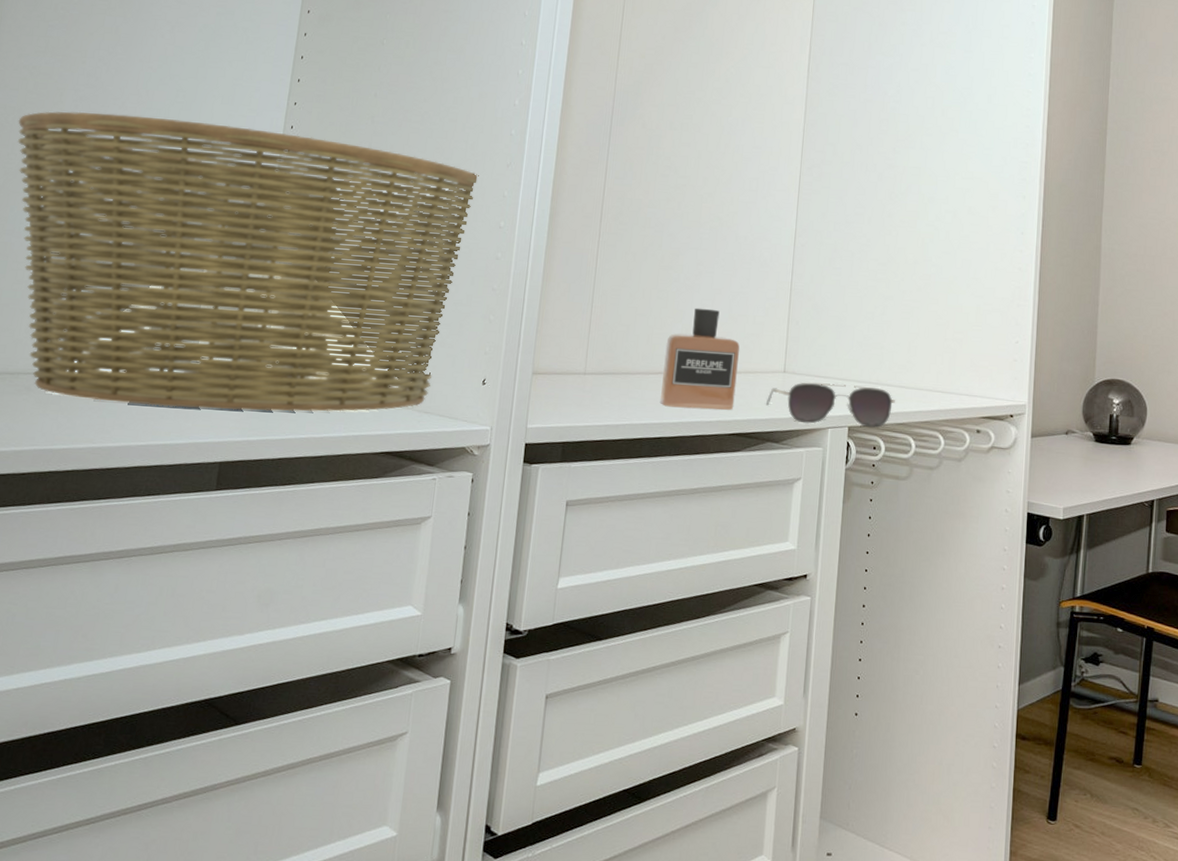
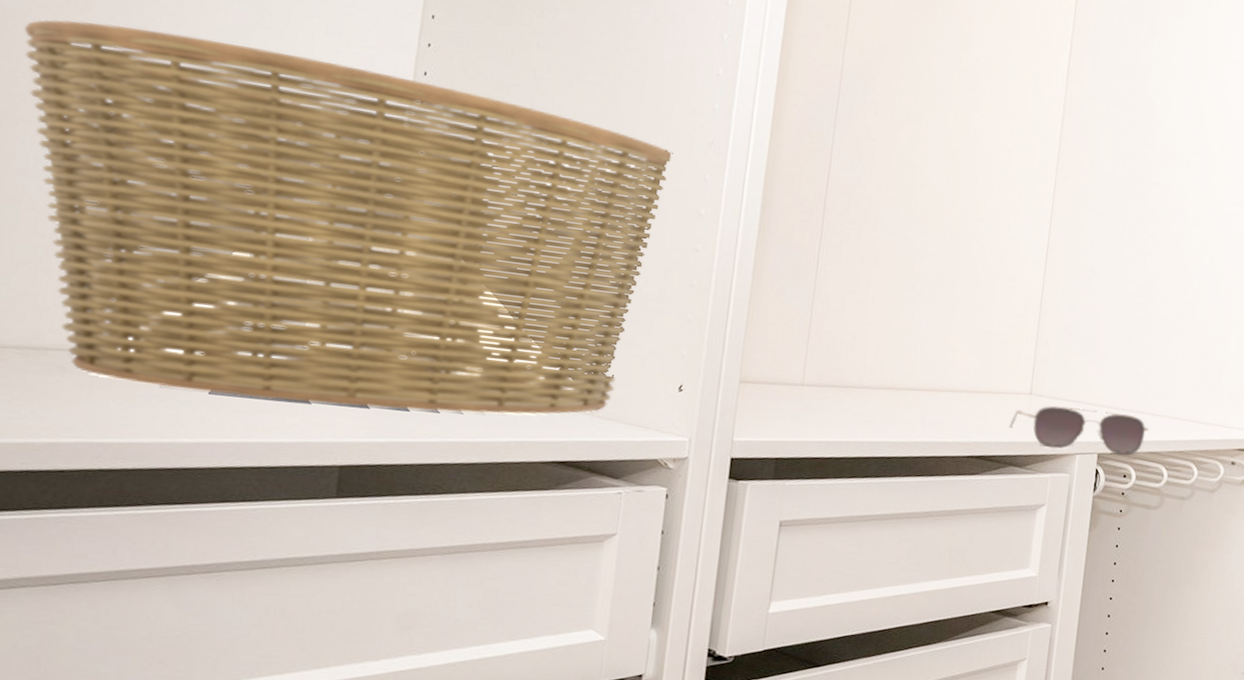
perfume: present [659,308,740,411] -> none [889,320,982,432]

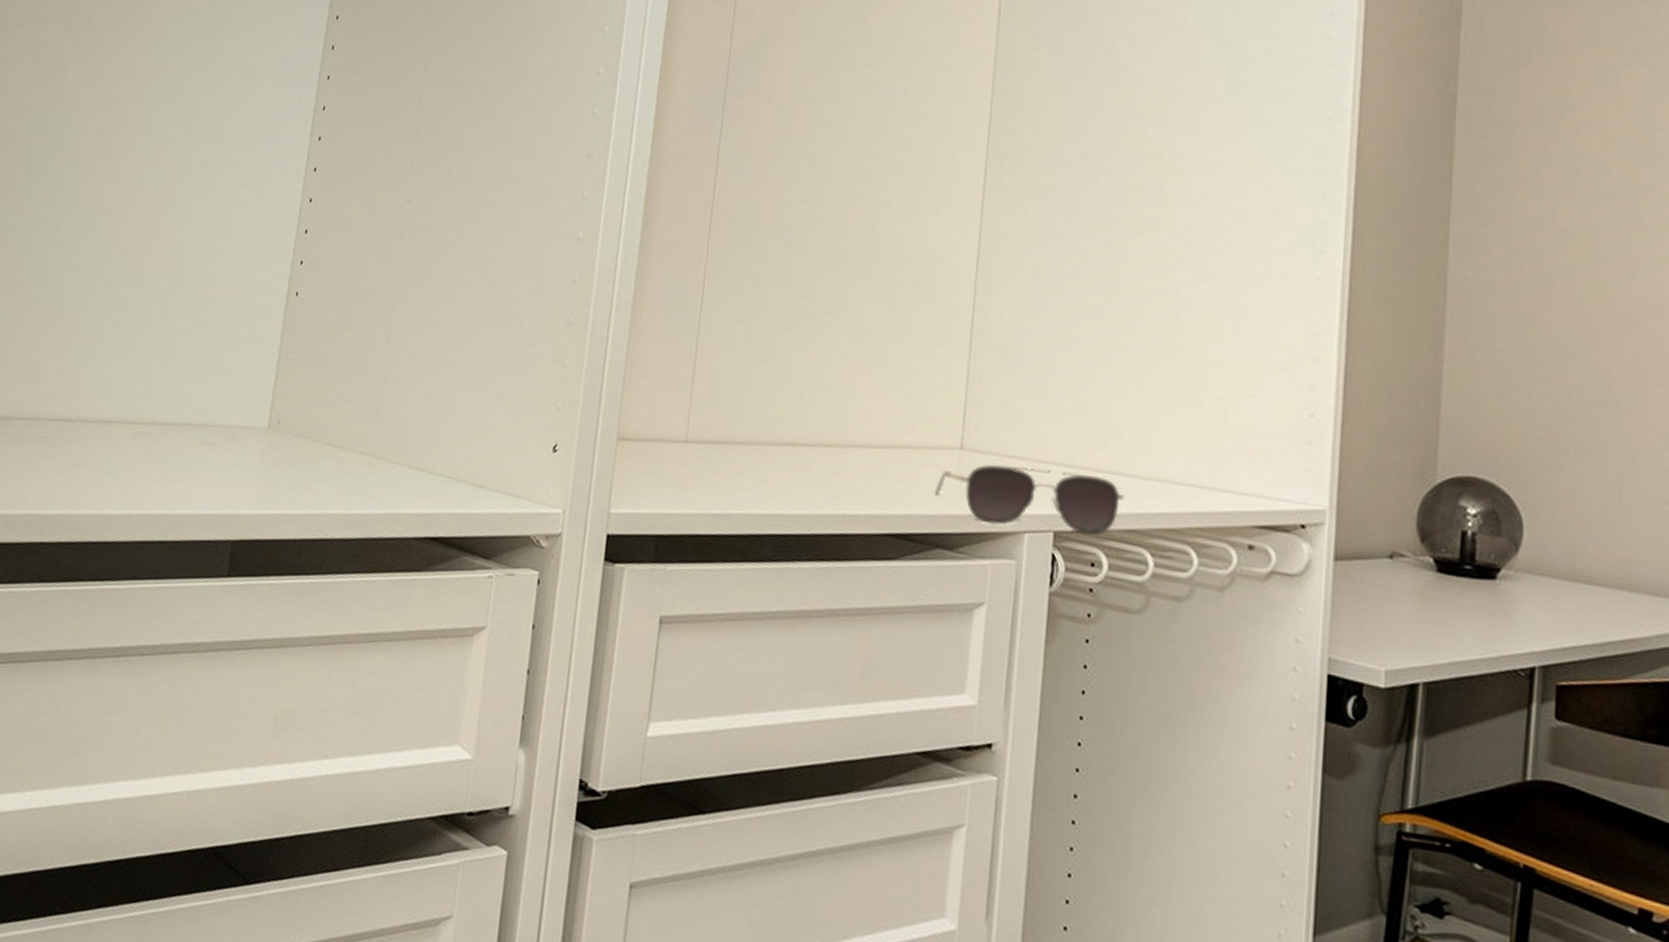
basket: present [24,19,674,415] -> none [15,92,552,482]

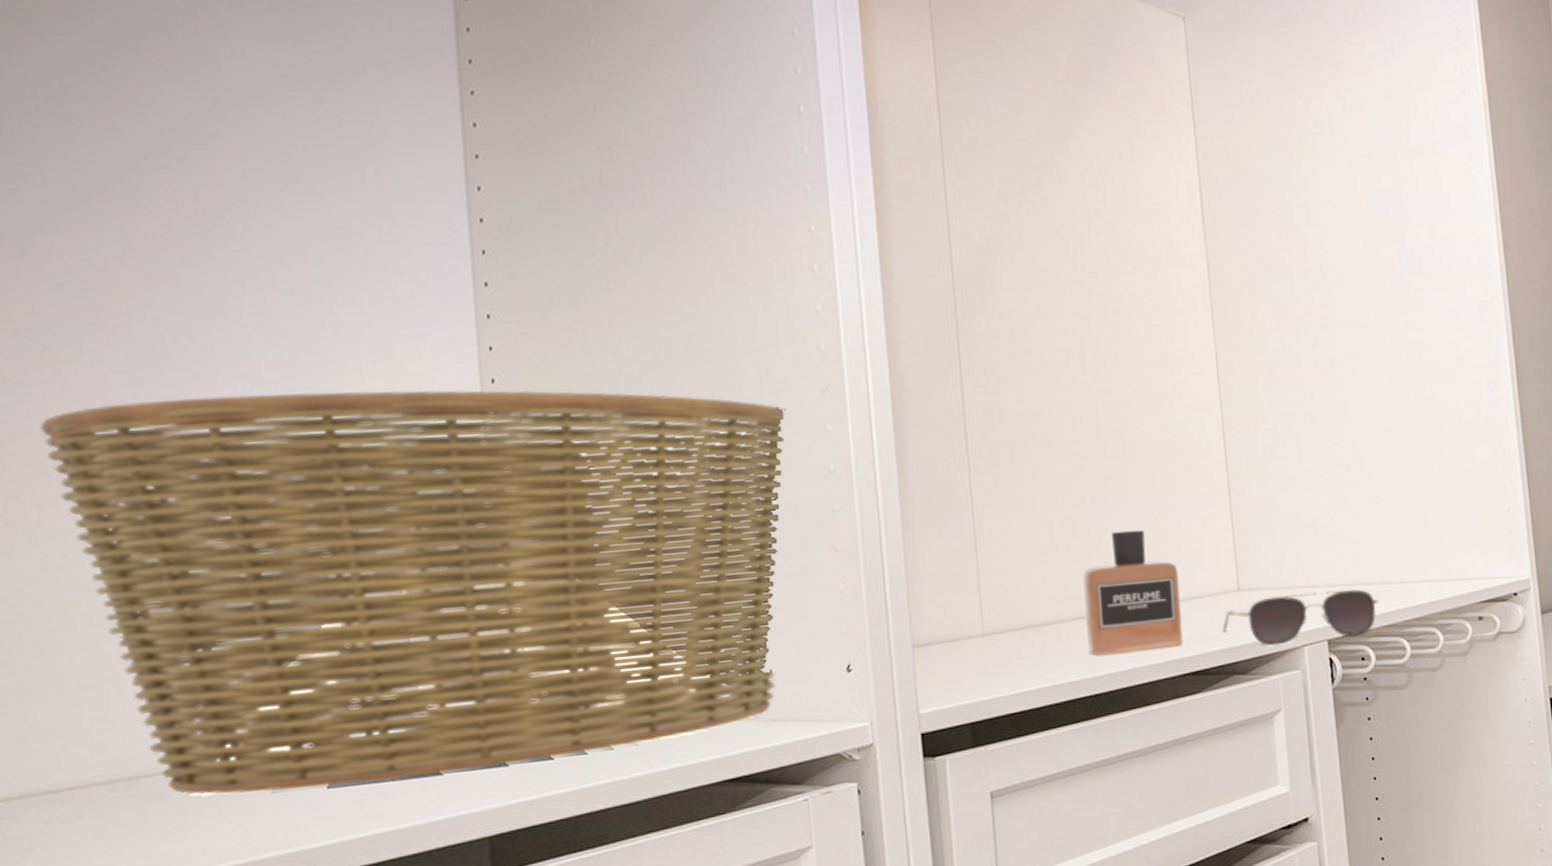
basket: none [15,92,552,482] -> present [40,390,786,795]
perfume: none [786,353,899,501] -> present [1082,530,1184,657]

